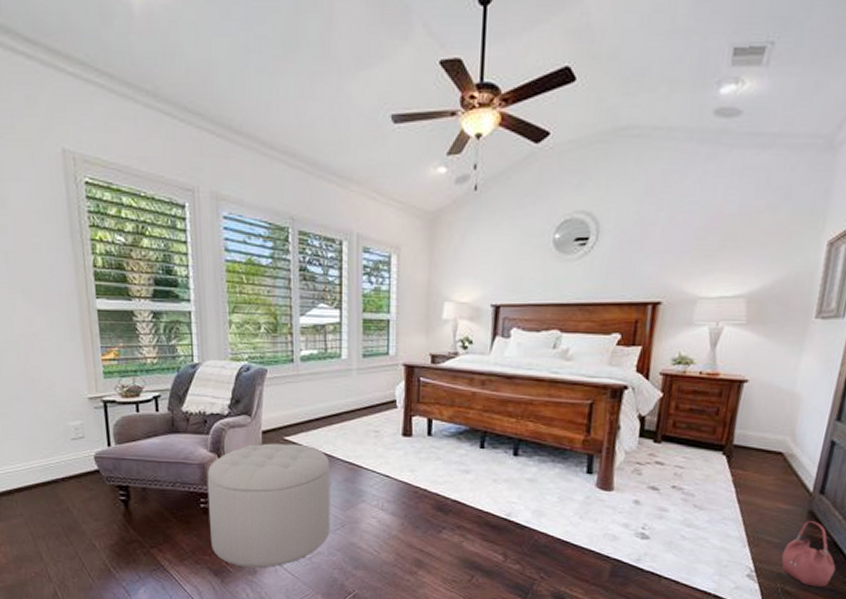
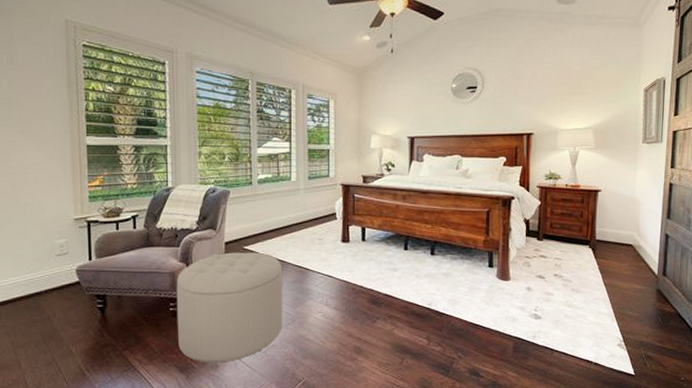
handbag: present [781,521,836,587] -> none [642,298,682,351]

